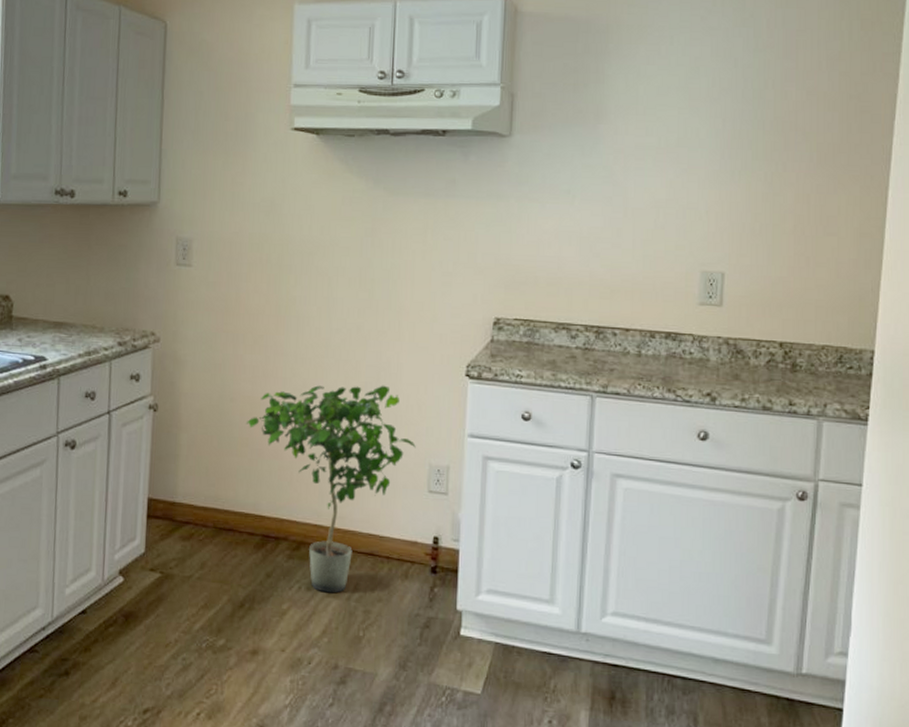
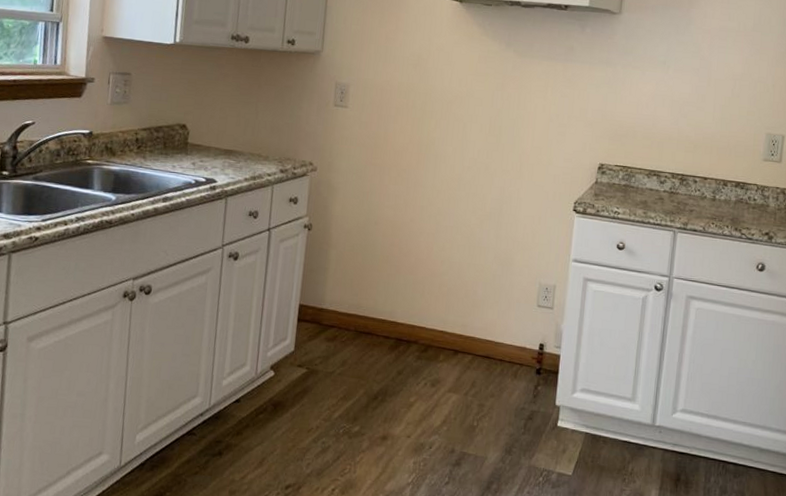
potted plant: present [245,385,416,593] -> none [387,213,529,389]

